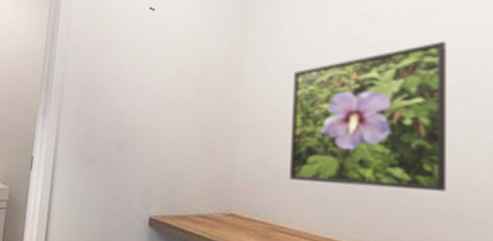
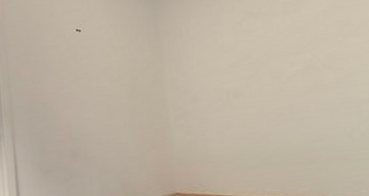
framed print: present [289,40,448,191] -> none [205,24,333,156]

